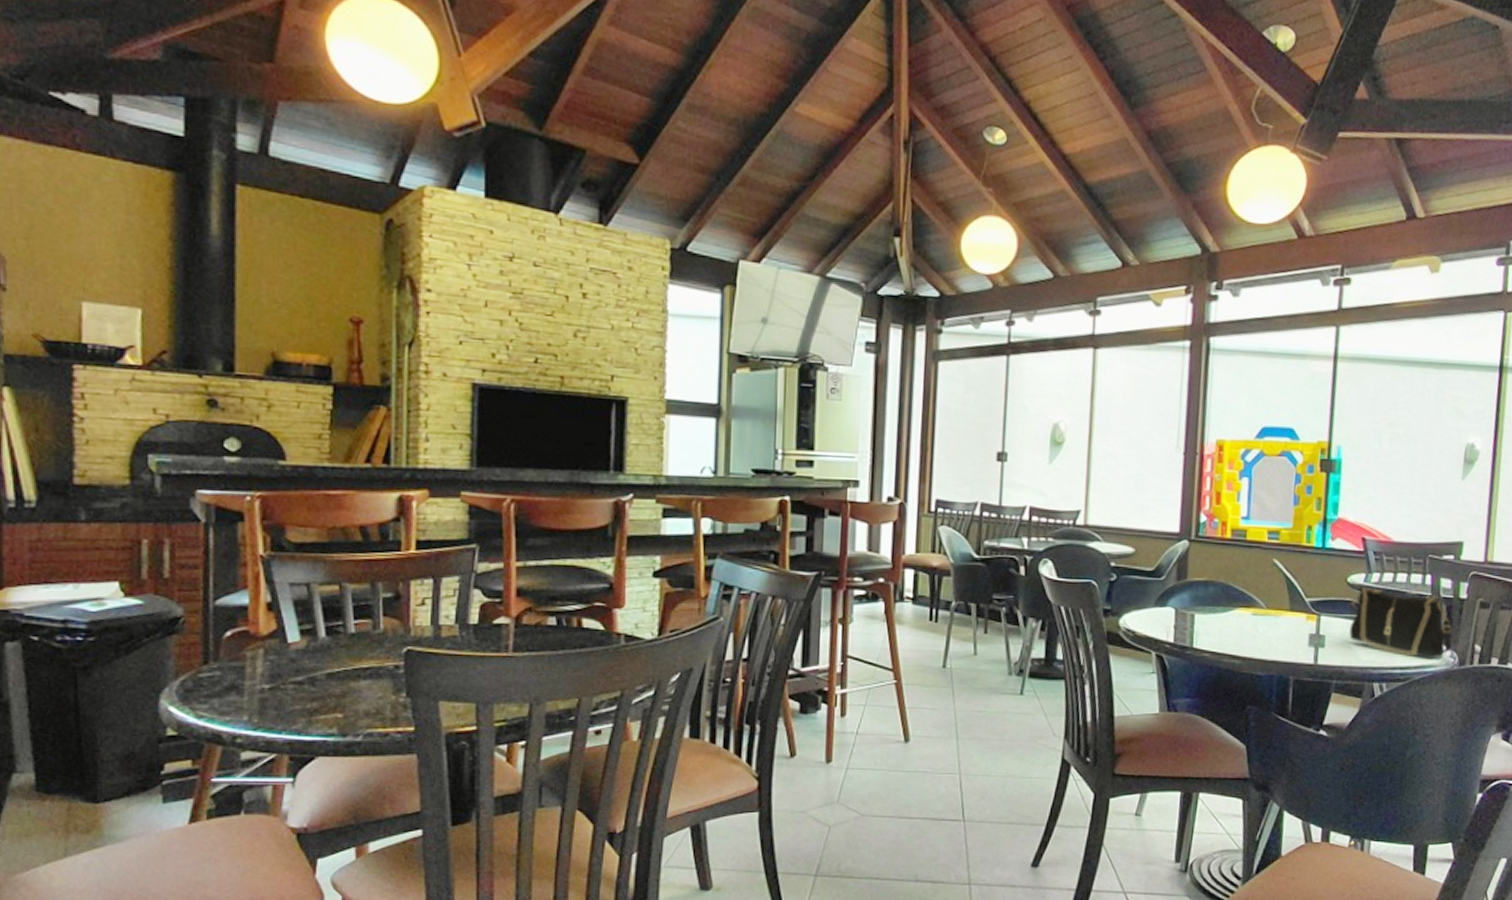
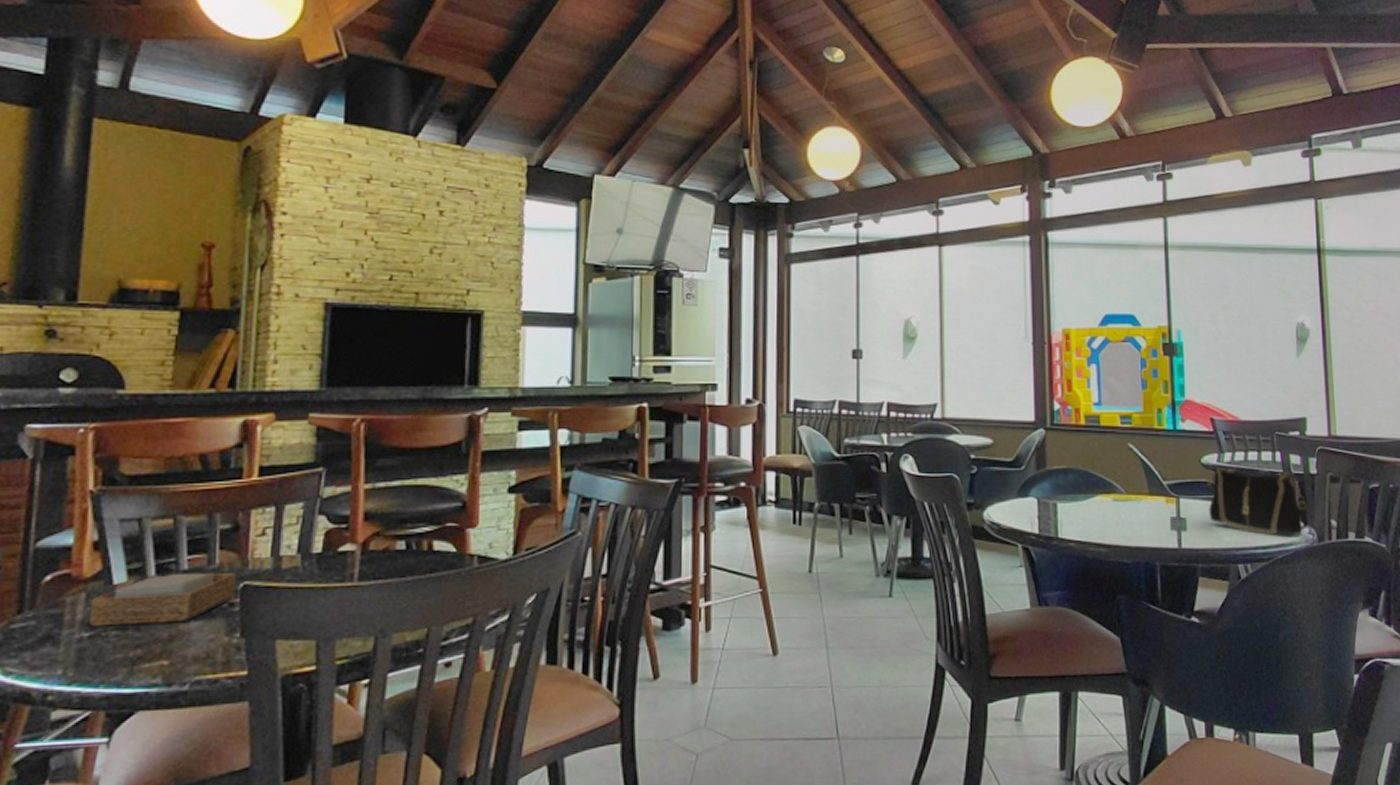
napkin holder: none [267,635,401,681] -> present [88,572,237,627]

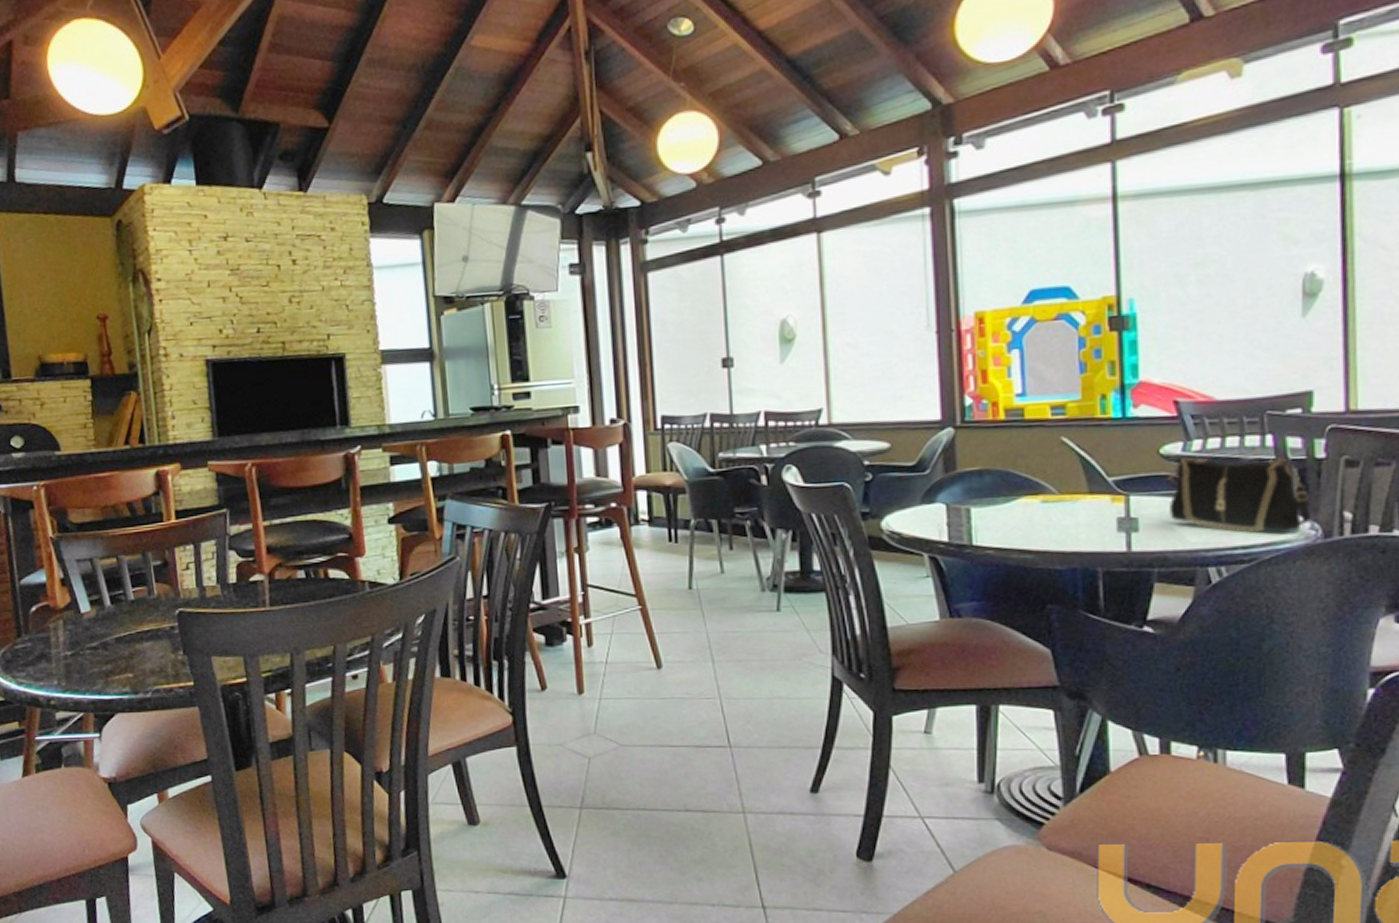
napkin holder: present [88,572,237,627] -> none [67,601,174,647]

